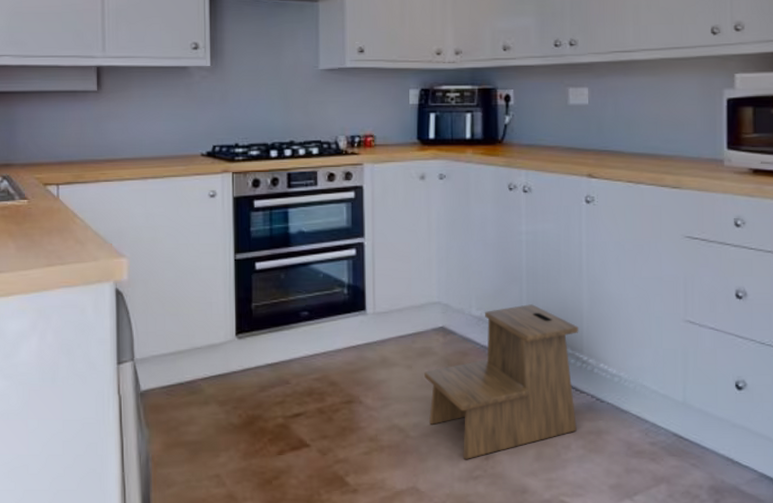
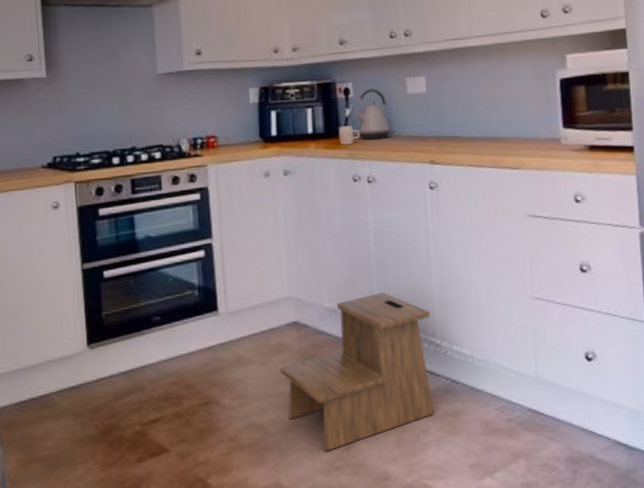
mug: none [497,133,518,152] -> present [338,126,360,145]
kettle: none [514,96,549,150] -> present [355,88,390,141]

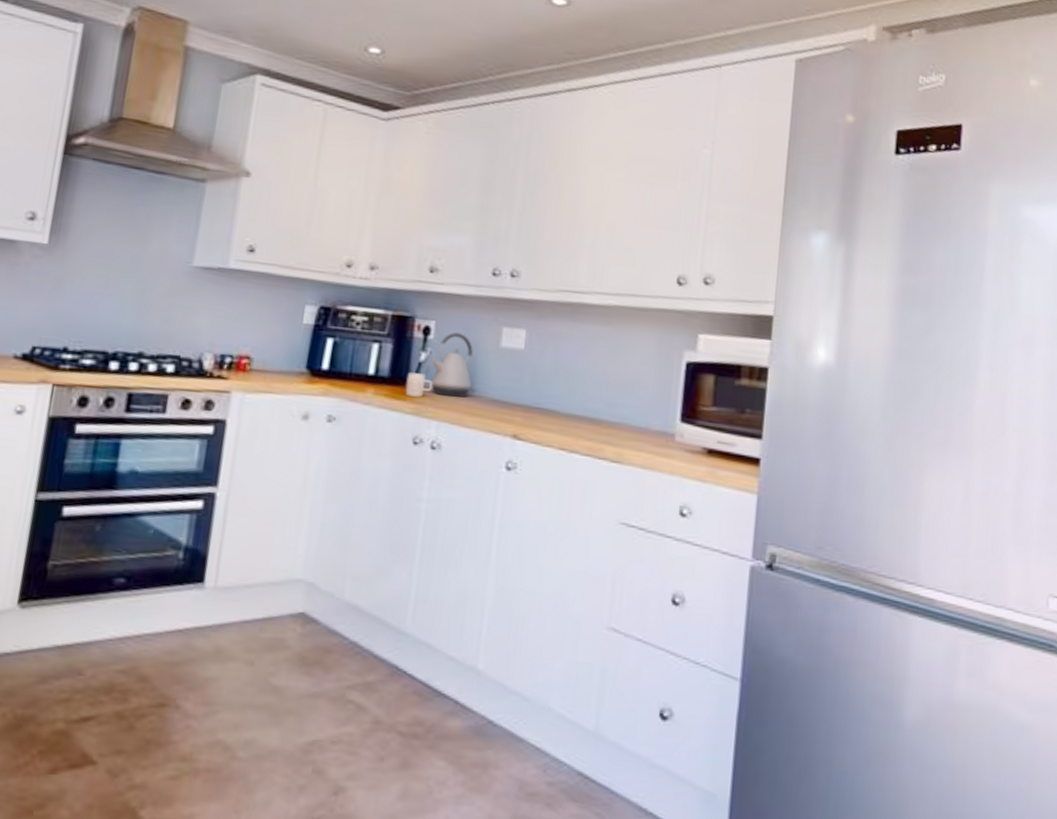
step stool: present [280,292,434,451] -> none [266,591,478,793]

